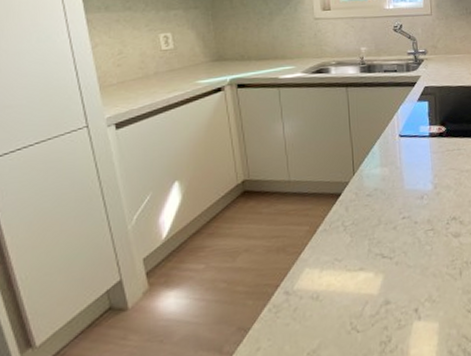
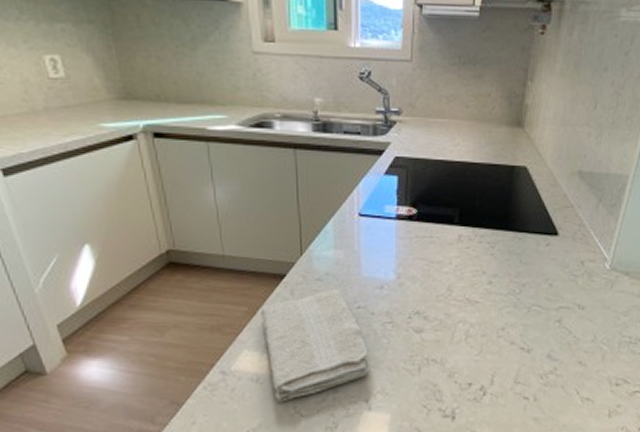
washcloth: none [319,202,418,320] -> present [260,288,370,403]

